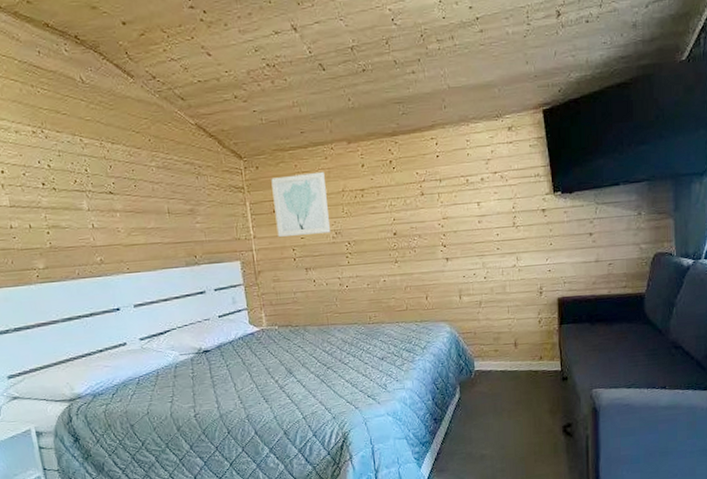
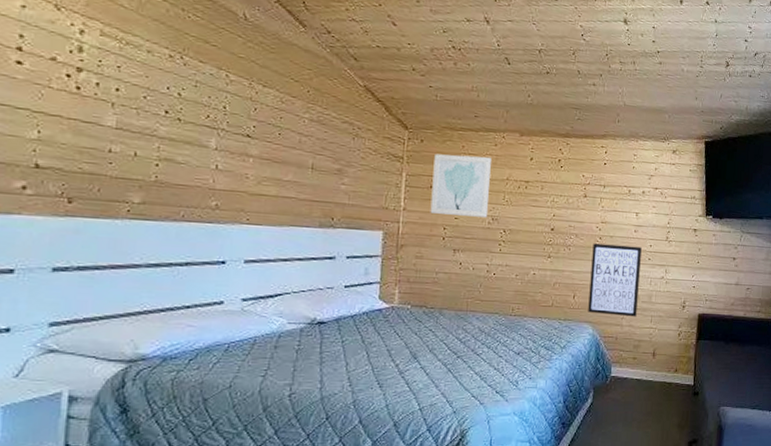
wall art: none [437,237,493,312] -> present [588,243,642,317]

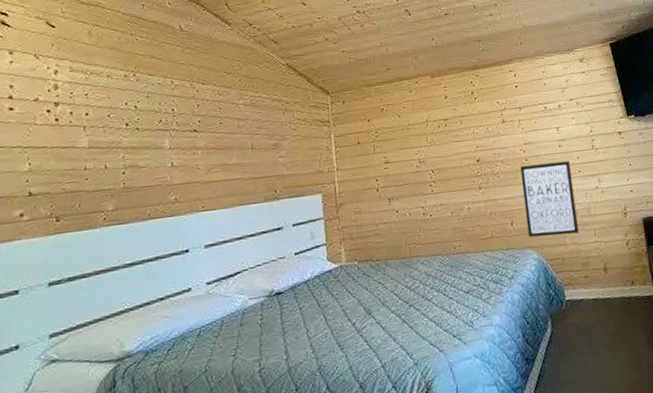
wall art: present [430,153,491,218] -> none [357,103,414,168]

